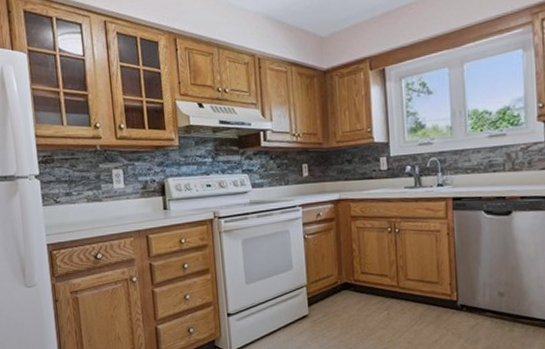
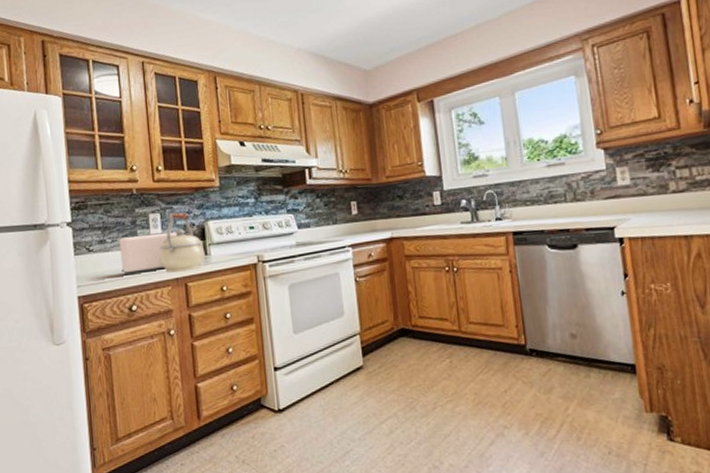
toaster: none [84,187,139,226] -> present [119,231,178,276]
kettle: none [122,168,165,225] -> present [159,212,206,273]

